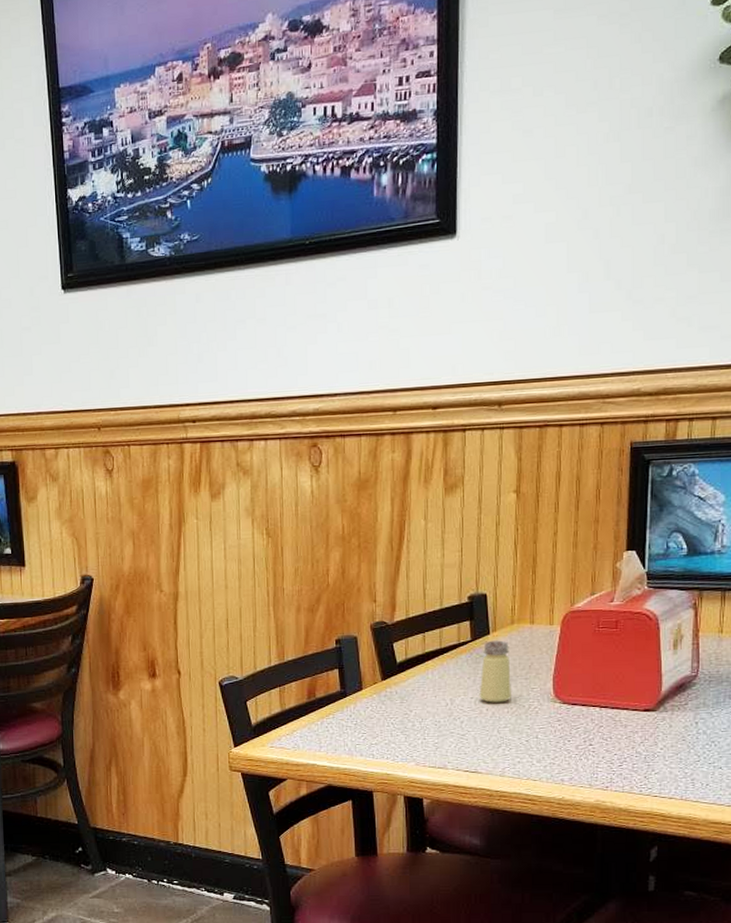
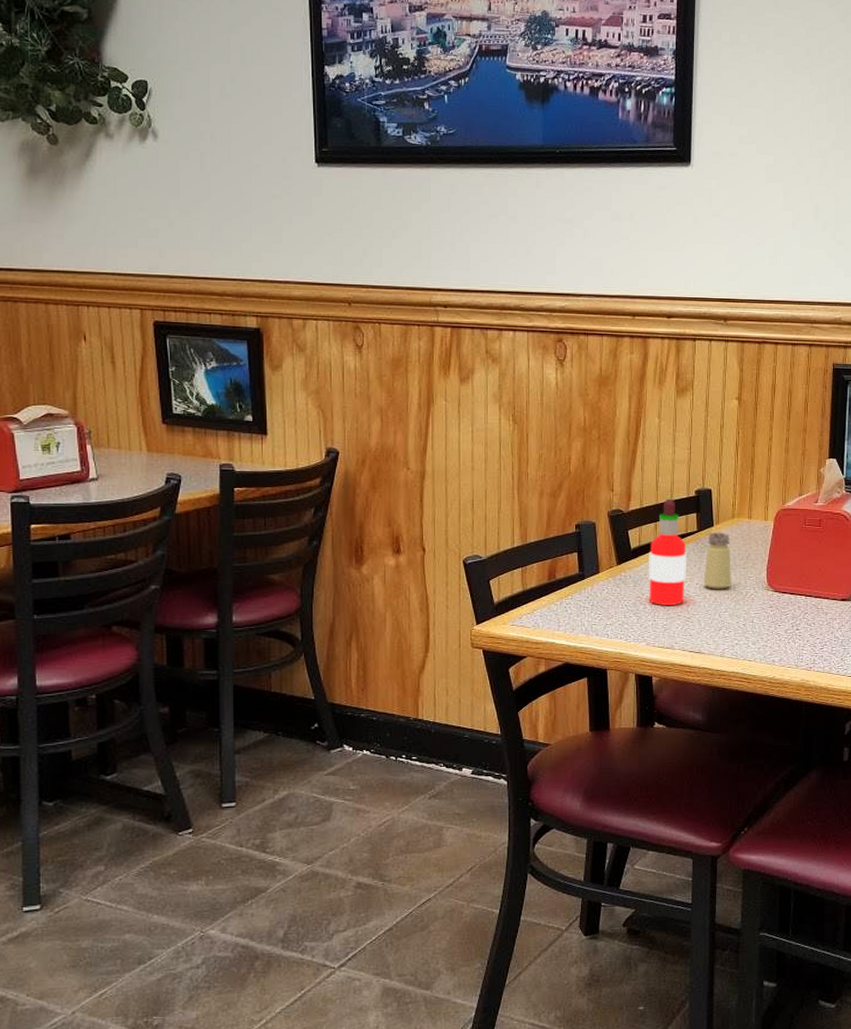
hot sauce: none [417,606,460,722] -> present [649,498,687,605]

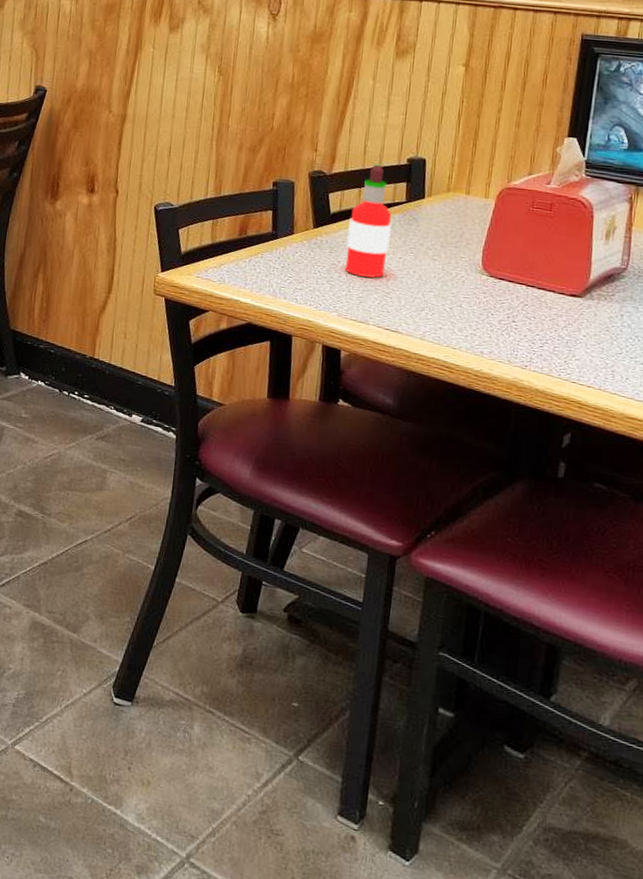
saltshaker: present [703,532,731,589] -> none [407,205,443,267]

